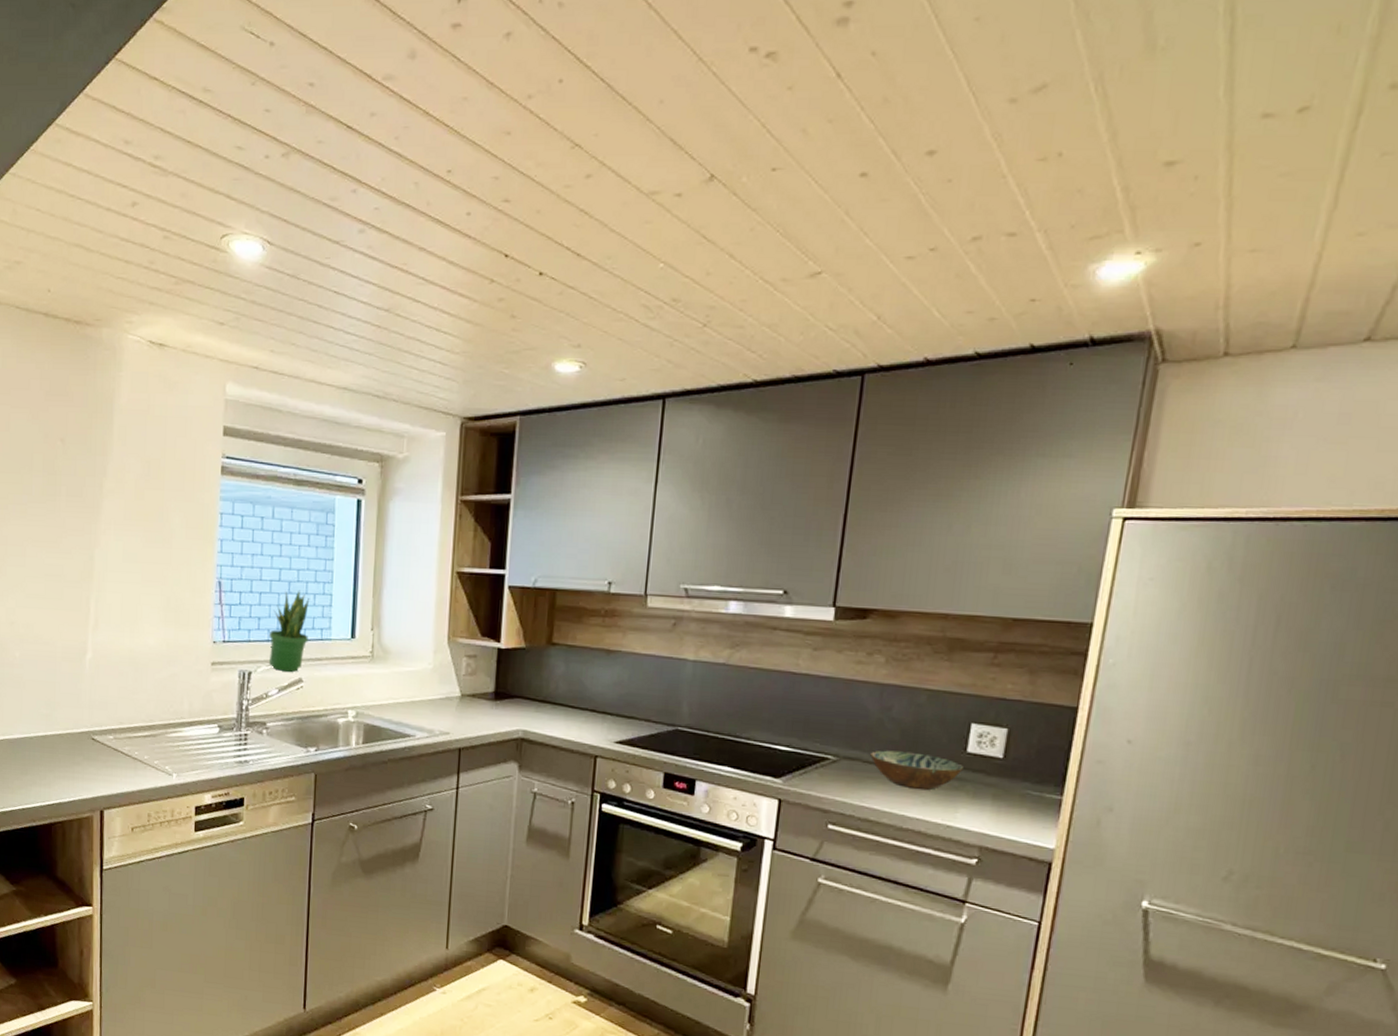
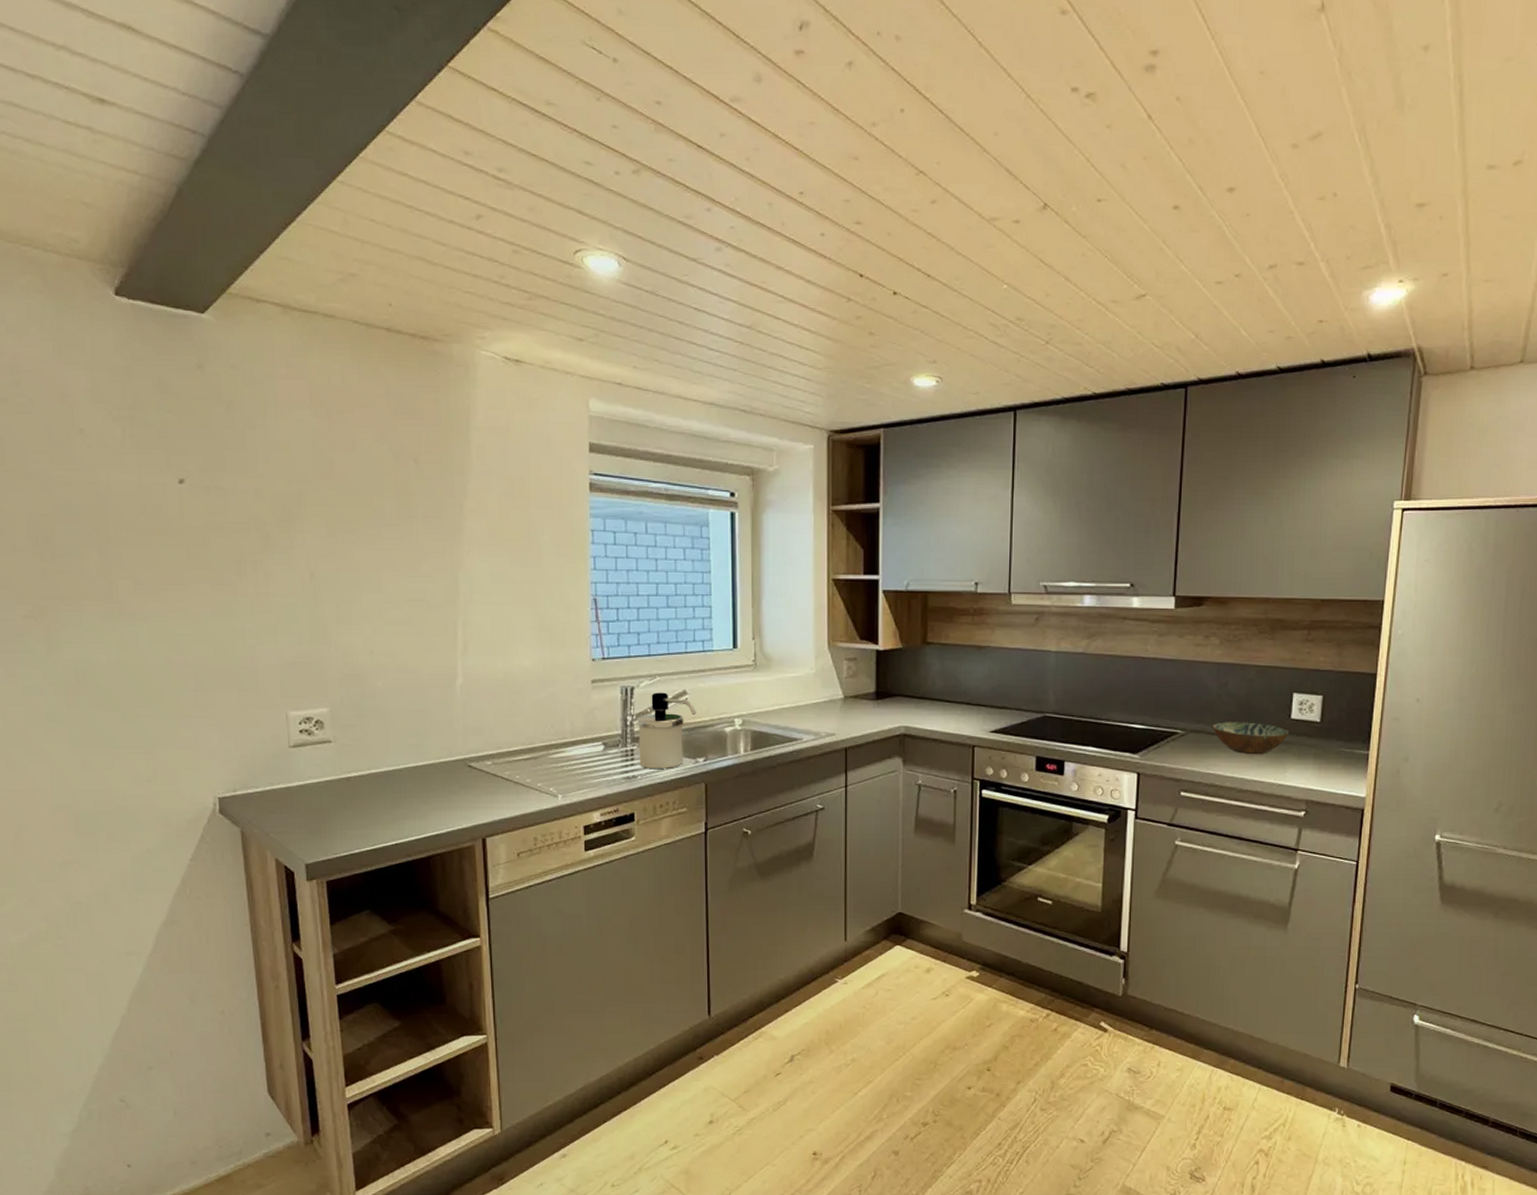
soap dispenser: none [252,678,311,756] -> present [637,692,697,769]
planter: present [270,590,310,672] -> none [650,603,690,685]

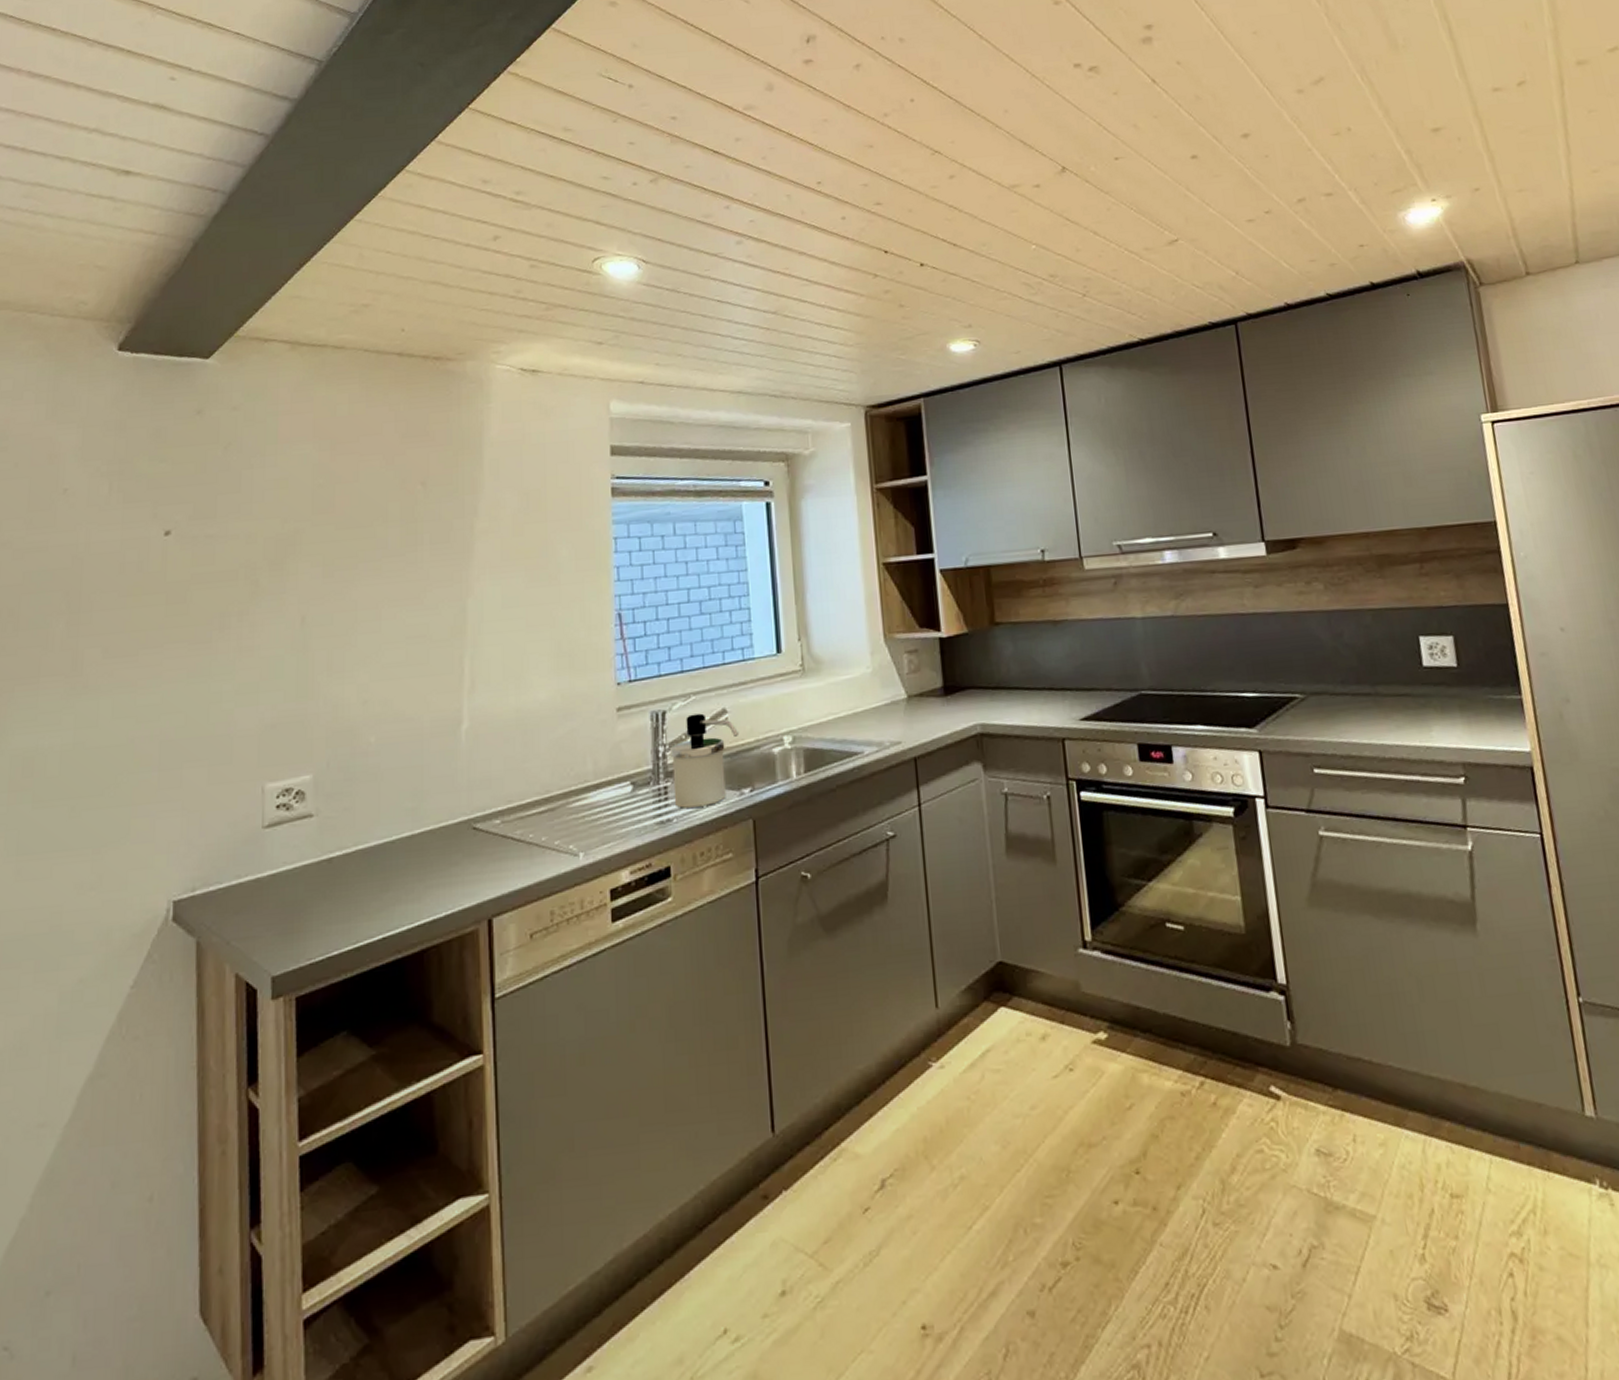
bowl: present [1212,722,1289,755] -> none [1335,676,1424,715]

